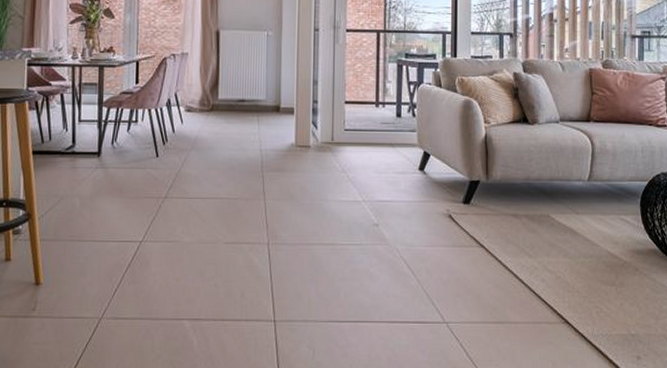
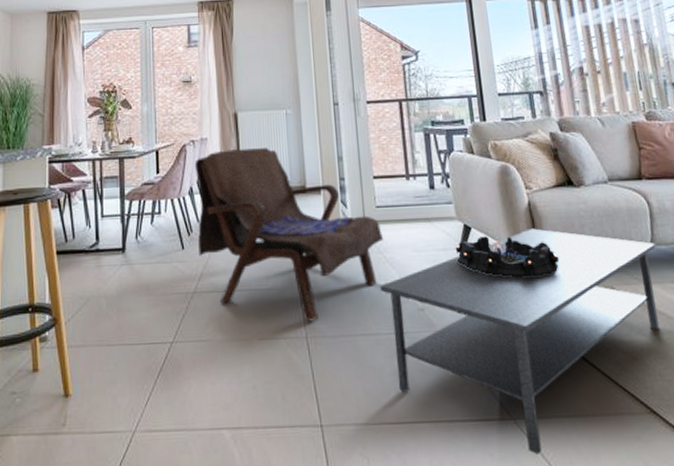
armchair: none [172,66,349,230] -> present [194,148,384,322]
coffee table: none [340,159,592,354] -> present [380,228,659,456]
decorative bowl: none [413,163,506,202] -> present [455,236,560,277]

